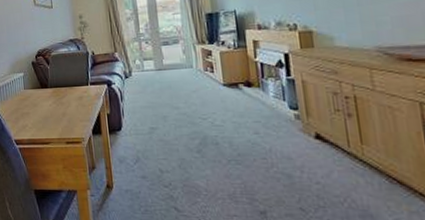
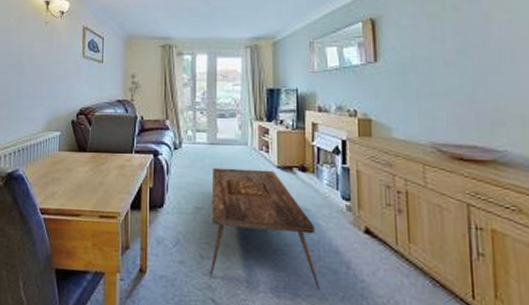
coffee table: none [162,88,276,193] -> present [210,167,320,289]

